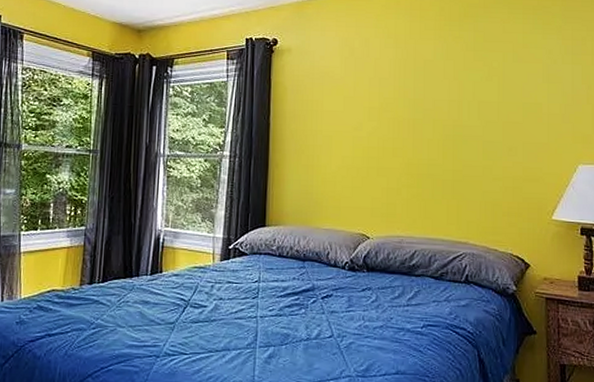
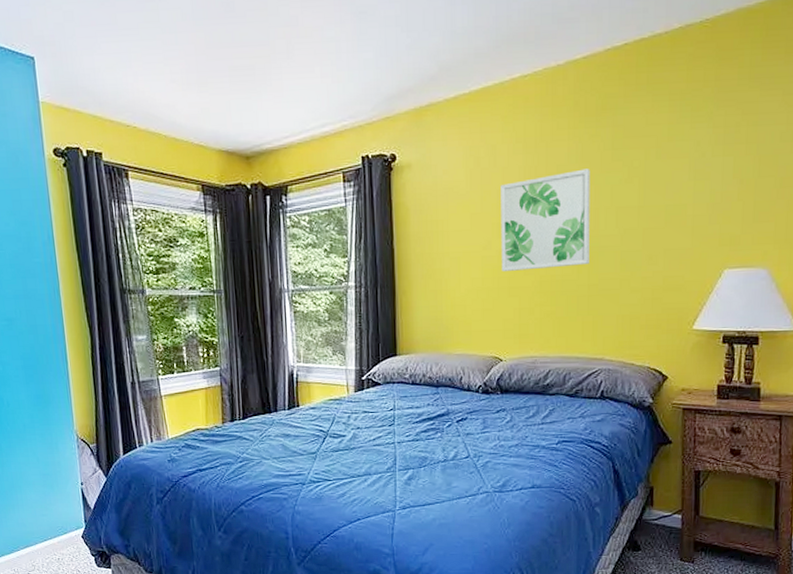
wall art: none [371,65,455,153] -> present [501,169,591,272]

